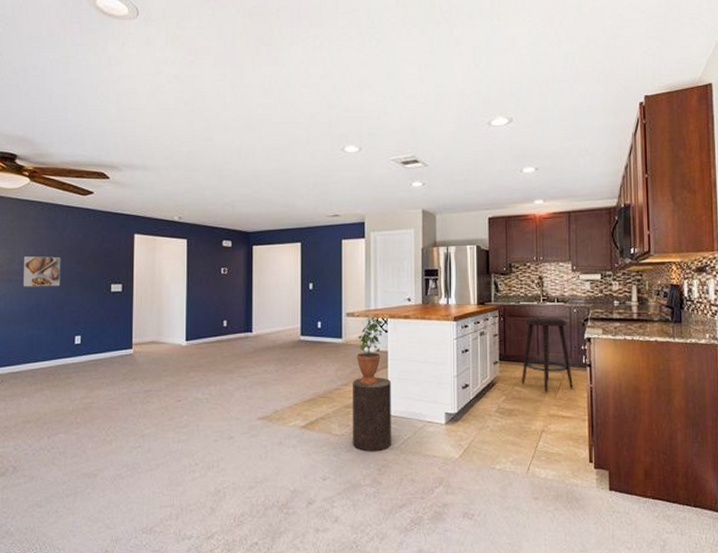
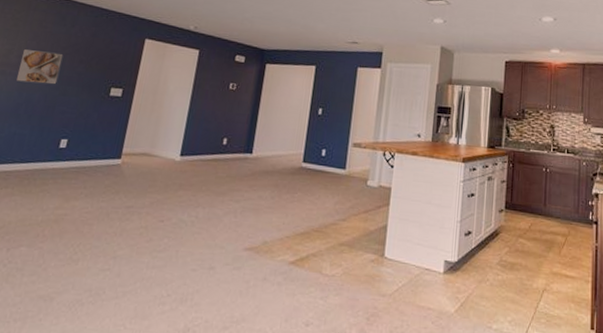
stool: present [353,377,391,452] -> none [343,214,391,298]
potted plant: present [356,314,383,385] -> none [357,147,390,223]
stool: present [522,317,573,393] -> none [526,166,578,249]

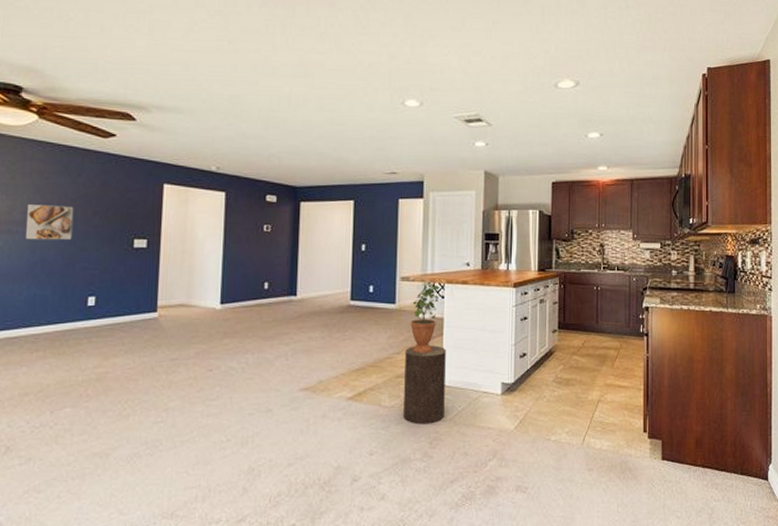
stool: none [343,214,391,298] -> present [403,345,446,425]
potted plant: none [357,147,390,223] -> present [410,279,440,353]

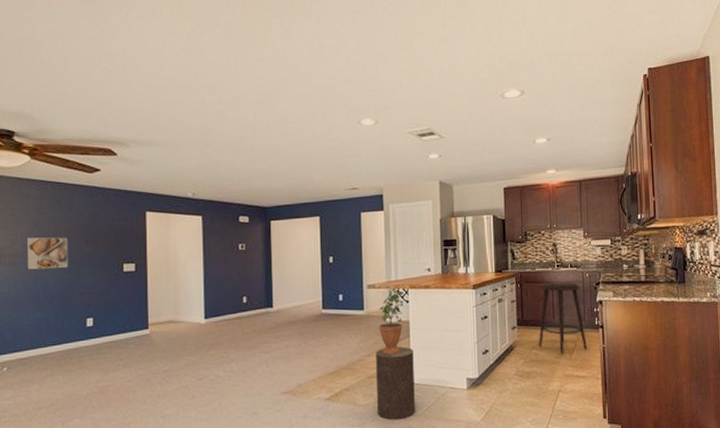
stool: none [580,285,630,362] -> present [539,282,587,355]

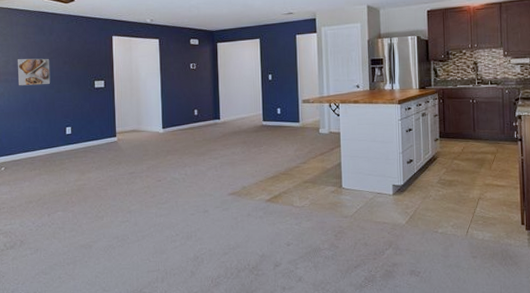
stool: present [376,346,415,420] -> none [310,155,346,221]
potted plant: present [379,285,404,355] -> none [313,100,336,162]
stool: present [539,282,587,355] -> none [460,98,506,165]

